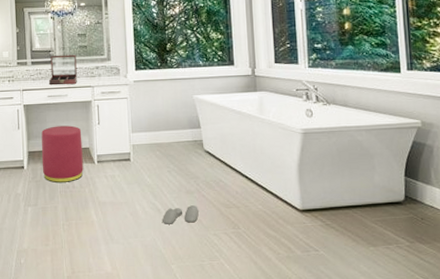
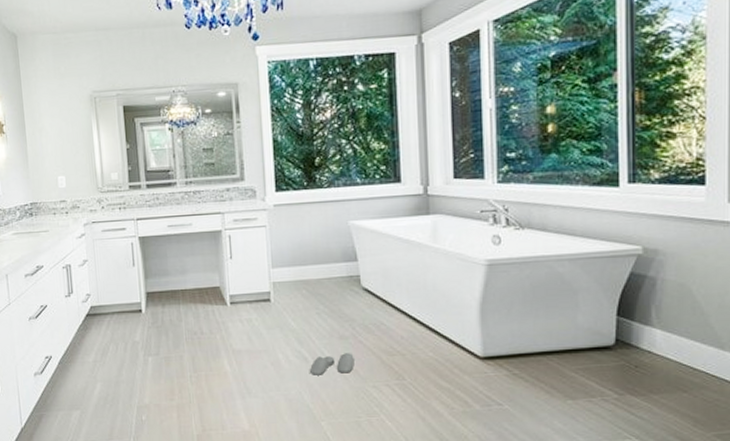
stool: present [41,125,83,183] -> none [161,260,214,328]
jewelry box: present [49,54,77,85] -> none [169,174,203,212]

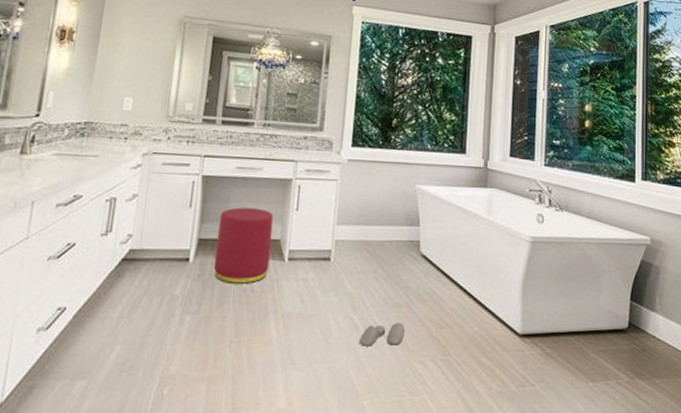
stool: none [161,260,214,328] -> present [214,207,274,284]

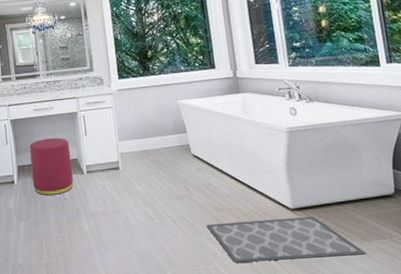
slippers: present [360,323,405,346] -> none [155,210,191,231]
bath mat: none [422,343,589,397] -> present [207,217,366,263]

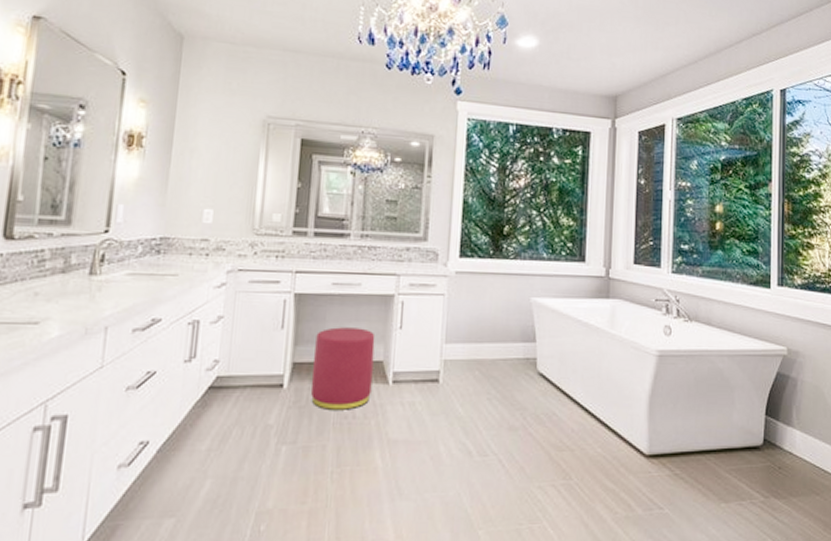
bath mat: present [207,217,366,263] -> none [540,467,721,522]

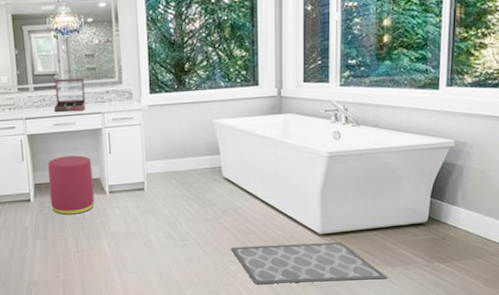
jewelry box: none [337,226,380,270] -> present [54,78,86,112]
bath mat: none [540,467,721,522] -> present [231,242,388,284]

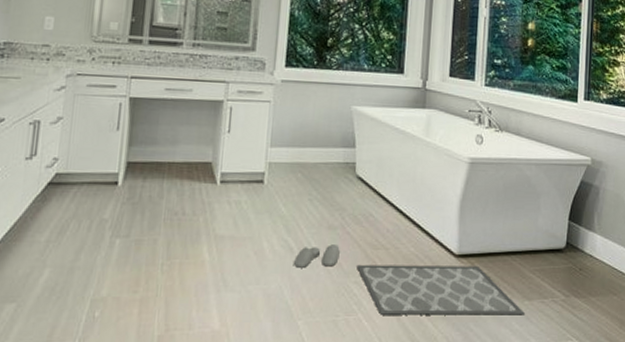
stool: present [48,155,94,215] -> none [144,130,205,207]
jewelry box: present [54,78,86,112] -> none [170,35,211,77]
slippers: none [177,233,215,253] -> present [294,244,340,268]

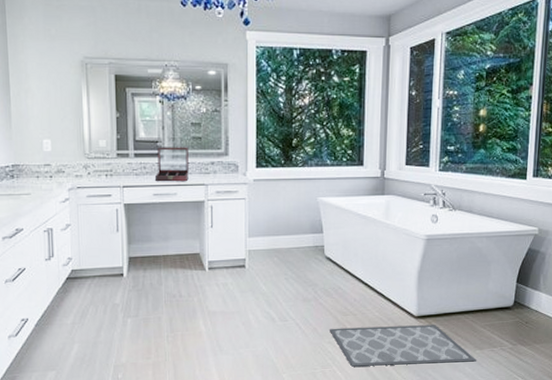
jewelry box: none [170,35,211,77] -> present [155,147,189,182]
slippers: present [294,244,340,268] -> none [276,313,314,333]

